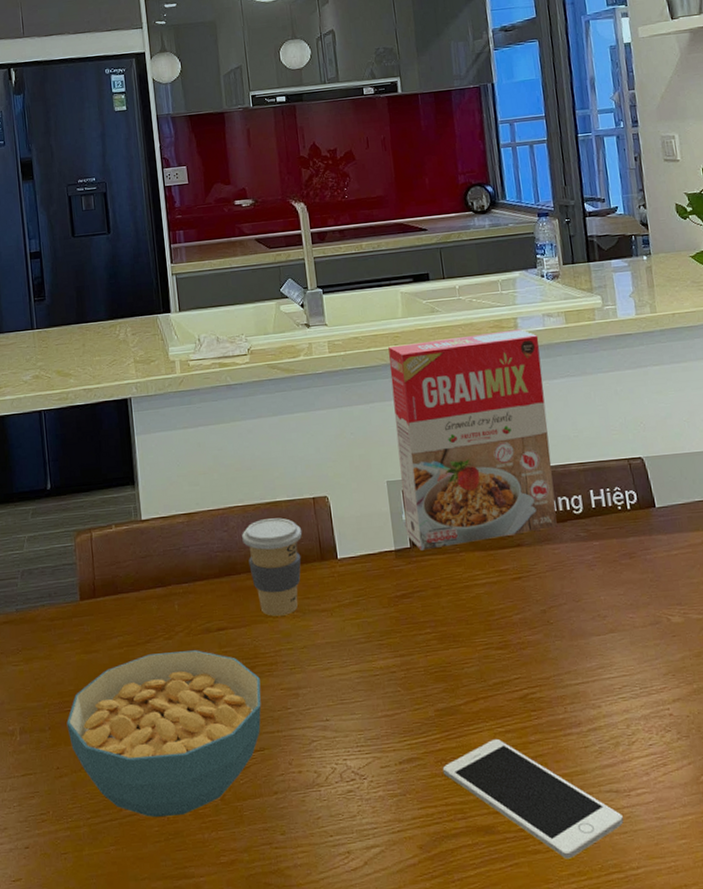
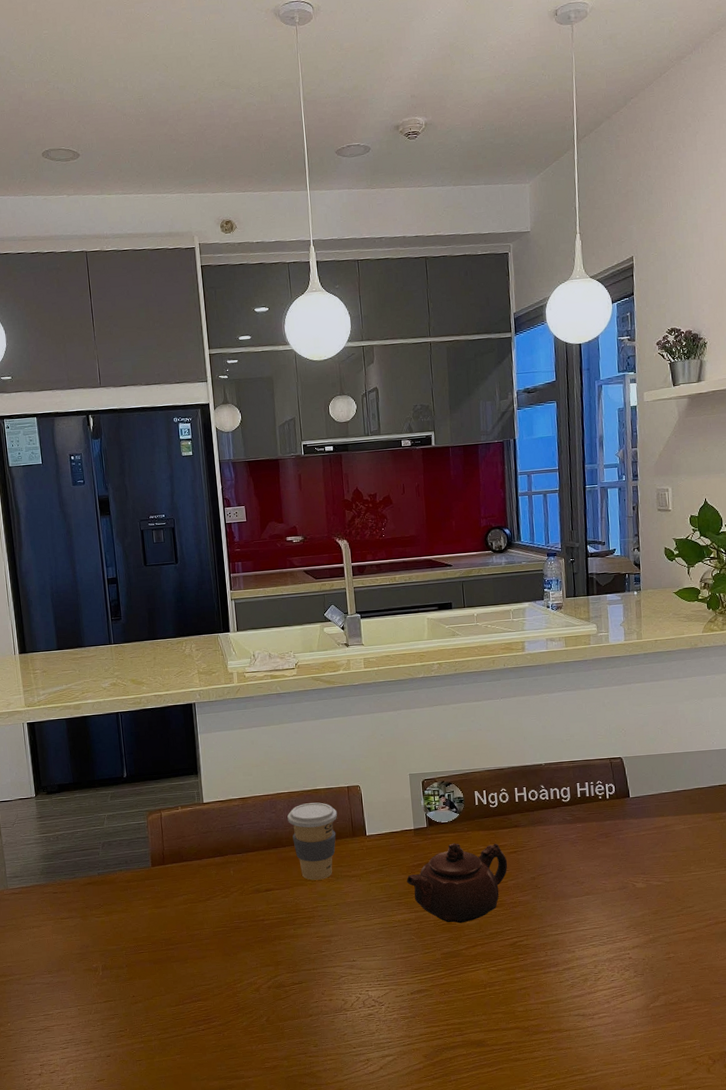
cereal bowl: present [66,650,261,818] -> none [140,906,301,1034]
cereal box: present [388,329,557,551] -> none [415,651,548,830]
teapot: none [388,567,512,671] -> present [406,843,508,923]
cell phone: present [442,739,624,859] -> none [445,976,587,1065]

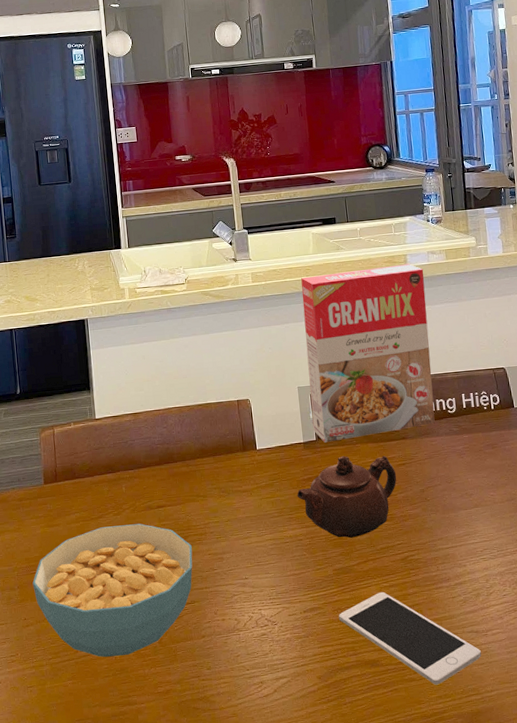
cereal bowl: none [140,906,301,1034] -> present [32,523,193,658]
coffee cup: present [287,802,338,881] -> none [178,416,228,496]
cereal box: none [415,651,548,830] -> present [301,263,435,443]
cell phone: none [445,976,587,1065] -> present [338,592,481,685]

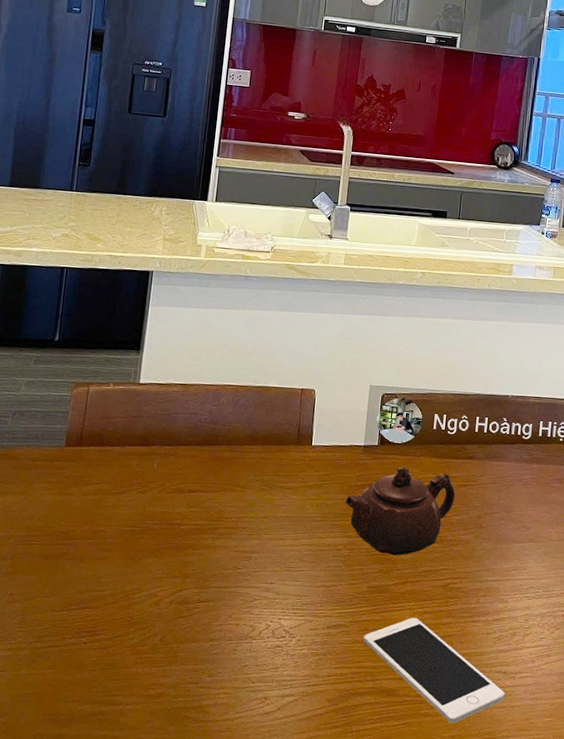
cereal bowl: present [32,523,193,658] -> none [28,504,219,649]
cereal box: present [301,263,435,443] -> none [377,268,528,450]

